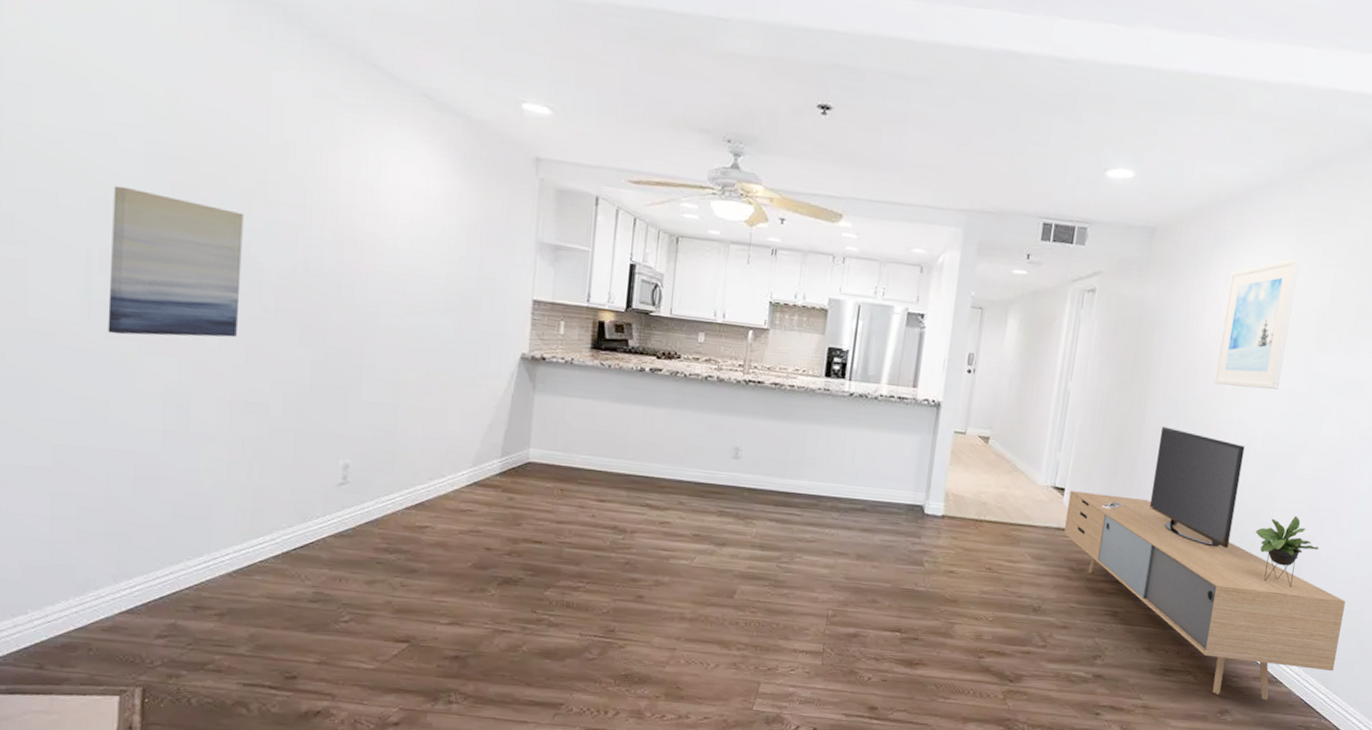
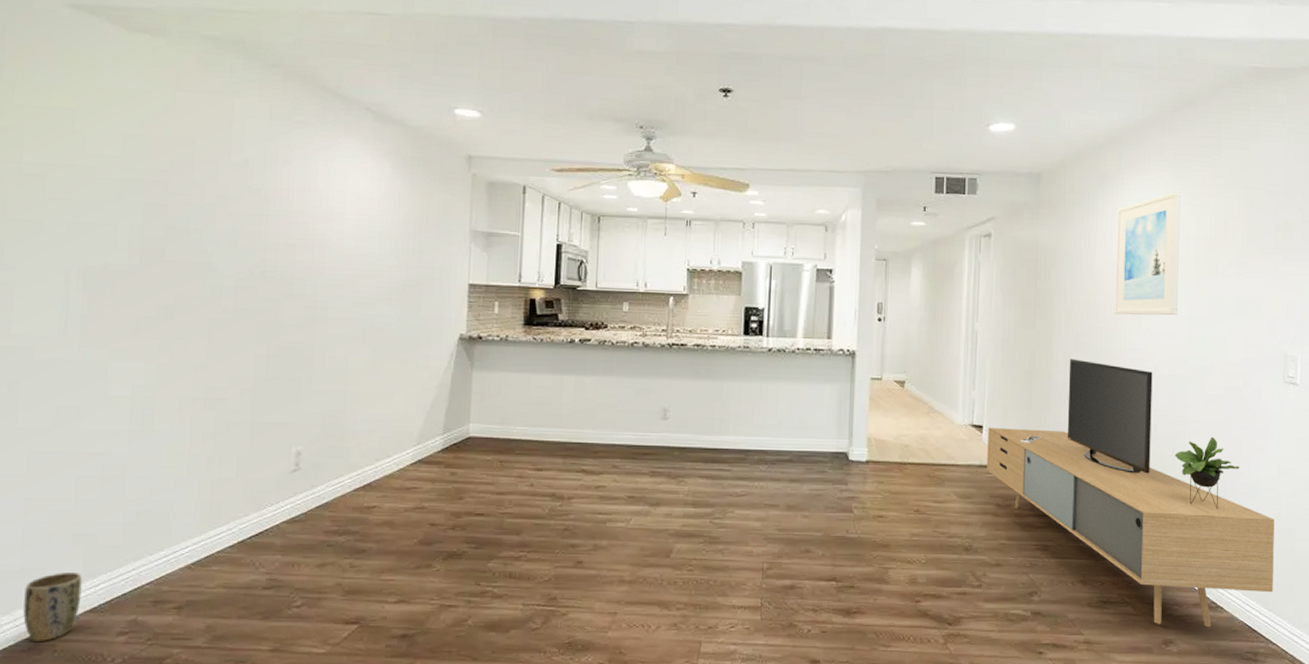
plant pot: none [55,571,117,639] -> present [23,572,82,641]
wall art: present [107,185,244,338] -> none [82,210,207,345]

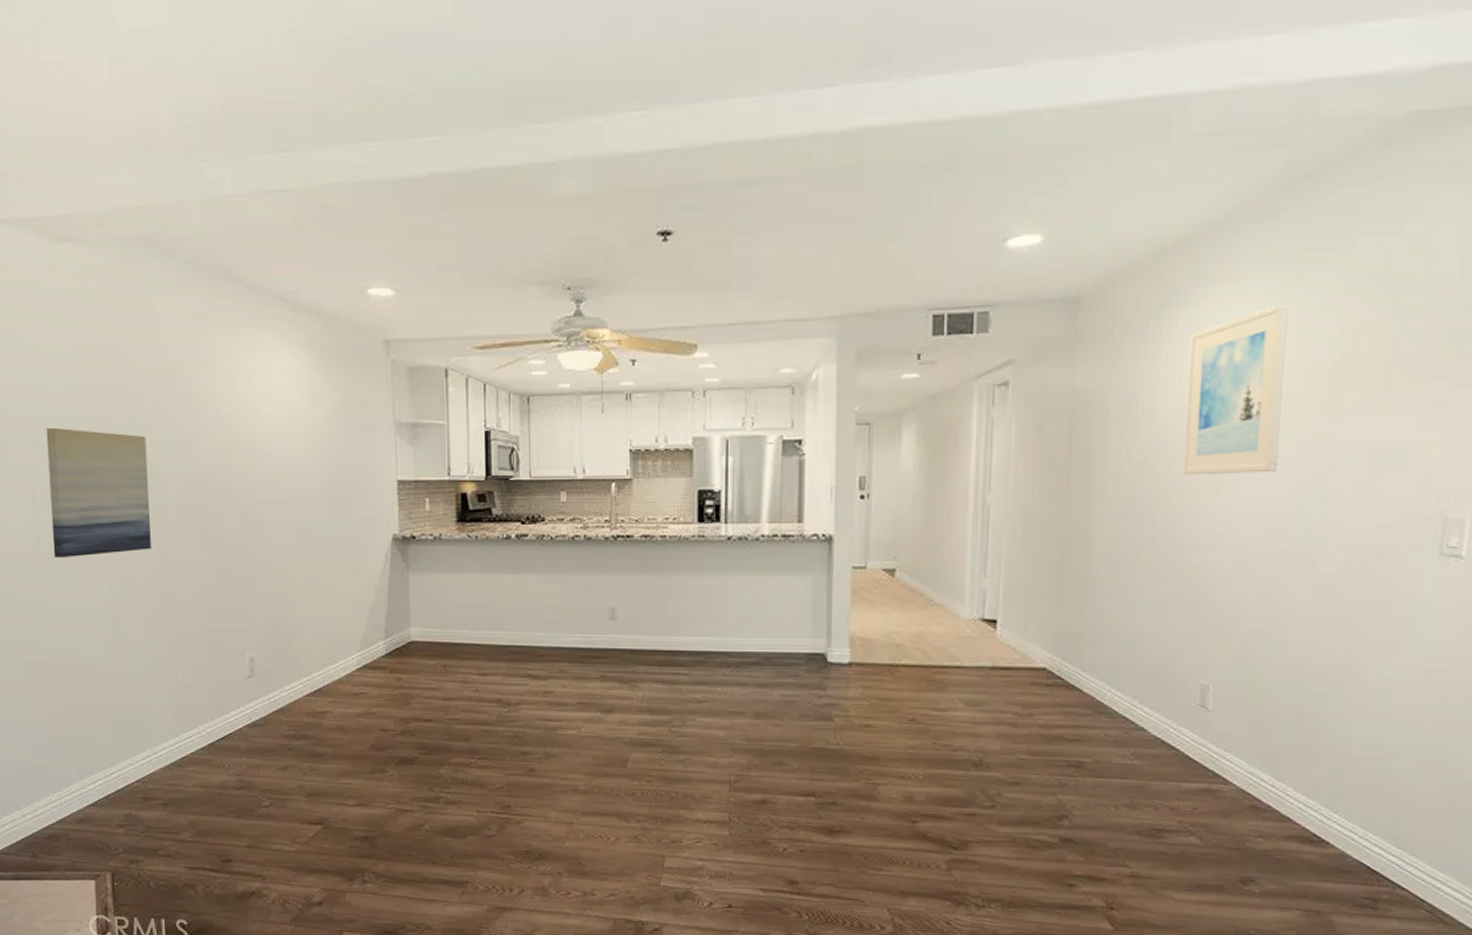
plant pot: present [23,572,82,641] -> none [38,770,84,830]
wall art: none [82,210,207,345] -> present [46,427,151,558]
media console: present [987,359,1275,628] -> none [1002,534,1414,866]

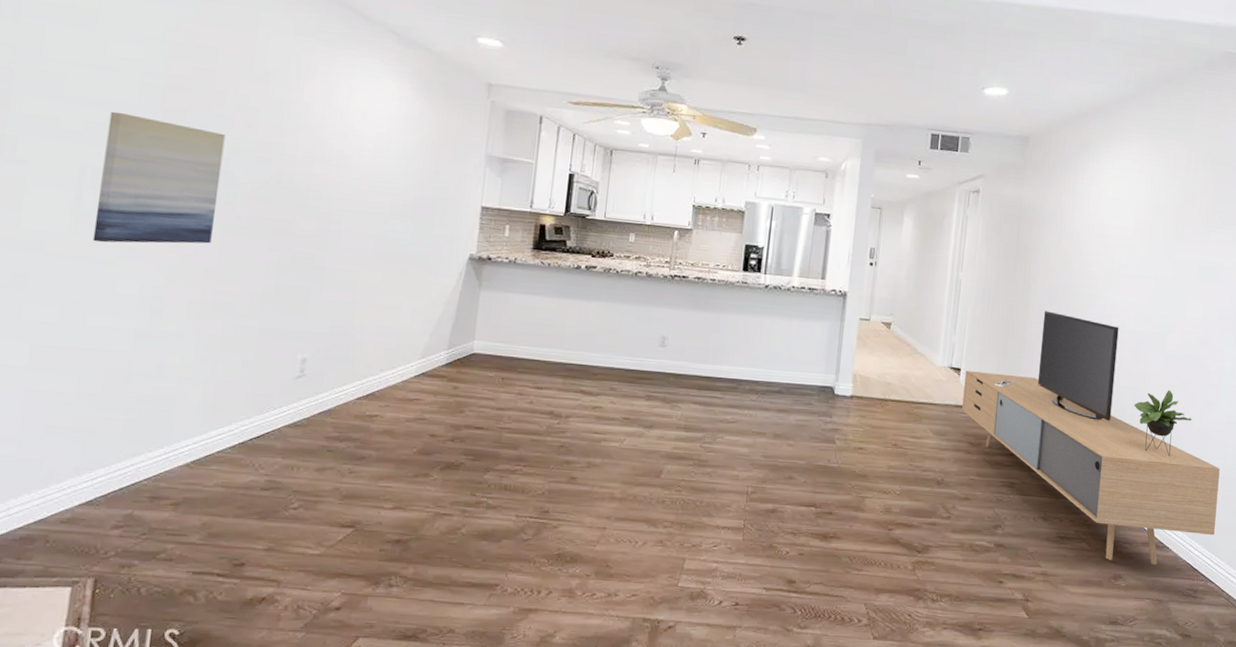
media console: none [1002,534,1414,866] -> present [962,311,1220,566]
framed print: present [1182,304,1289,476] -> none [1087,162,1155,276]

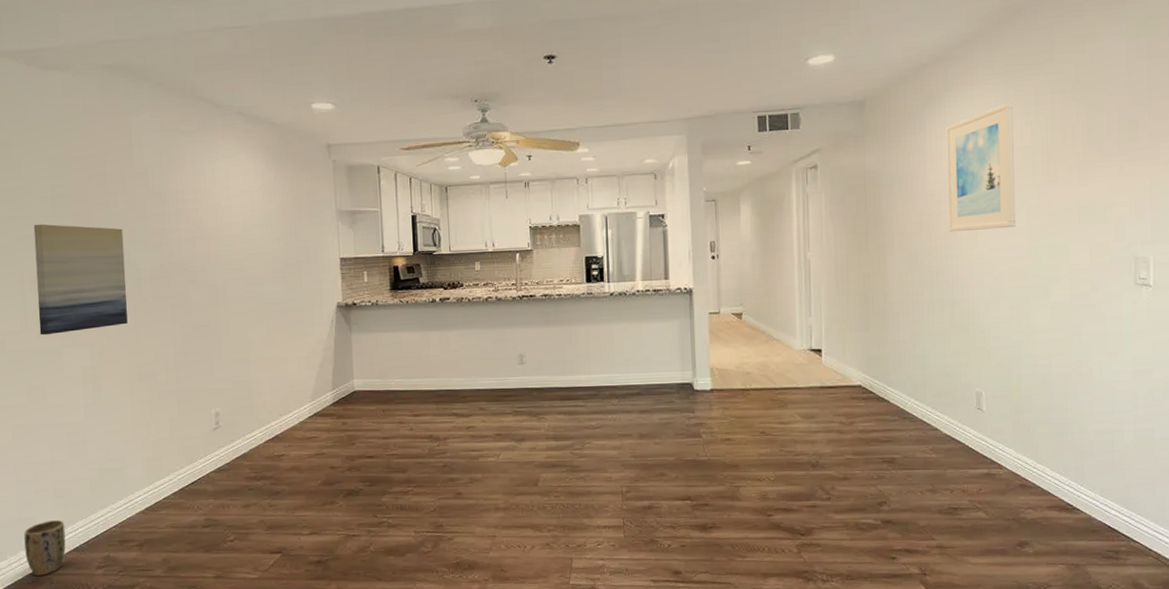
plant pot: none [17,464,80,531] -> present [24,520,66,576]
media console: present [962,311,1220,566] -> none [827,278,1133,529]
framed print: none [1087,162,1155,276] -> present [945,103,1017,232]

